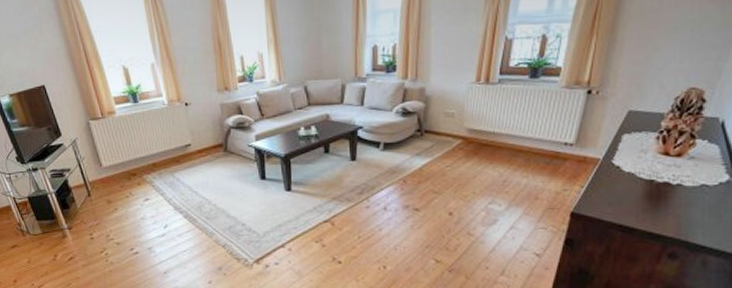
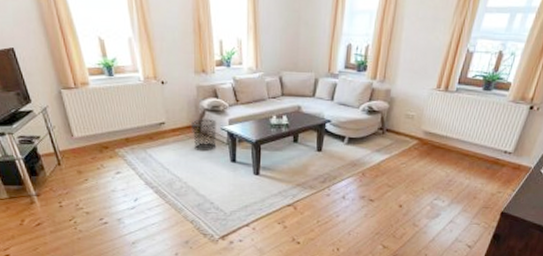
waste bin: none [216,136,245,170] -> present [190,119,217,151]

